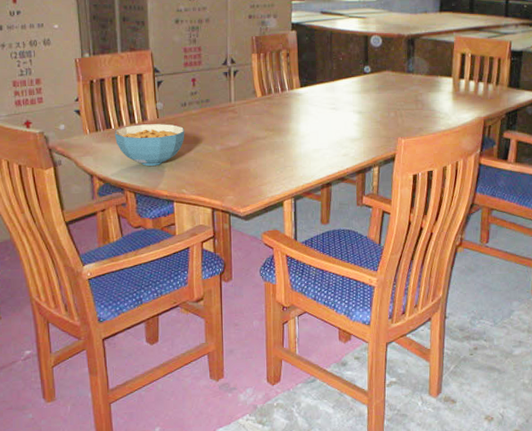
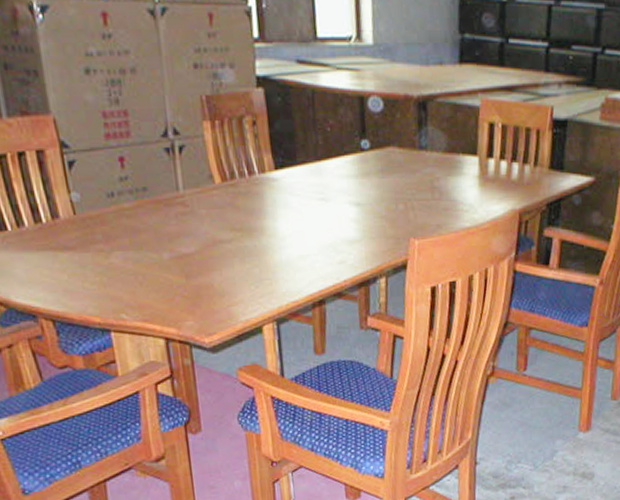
cereal bowl: present [114,124,185,166] -> none [12,223,117,283]

